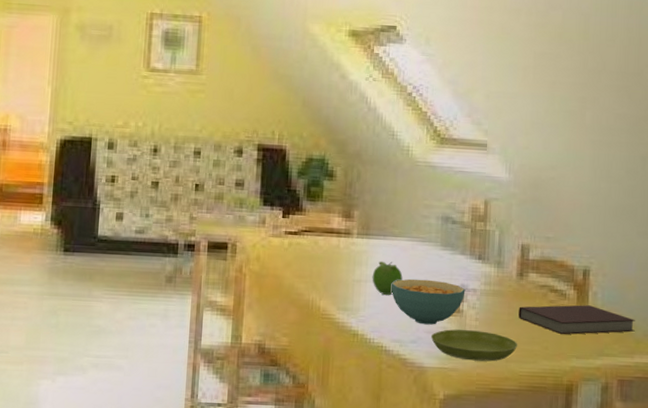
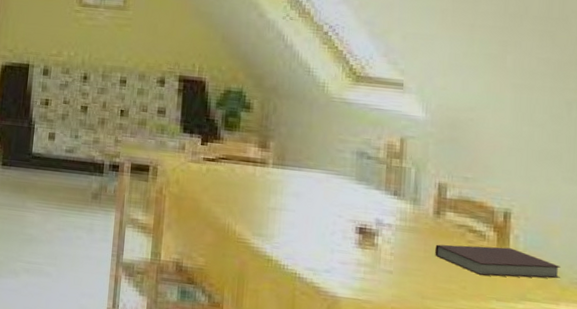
fruit: present [372,261,403,296] -> none [286,191,317,225]
cereal bowl: present [391,278,466,325] -> none [305,209,380,256]
saucer: present [431,329,518,362] -> none [345,262,435,297]

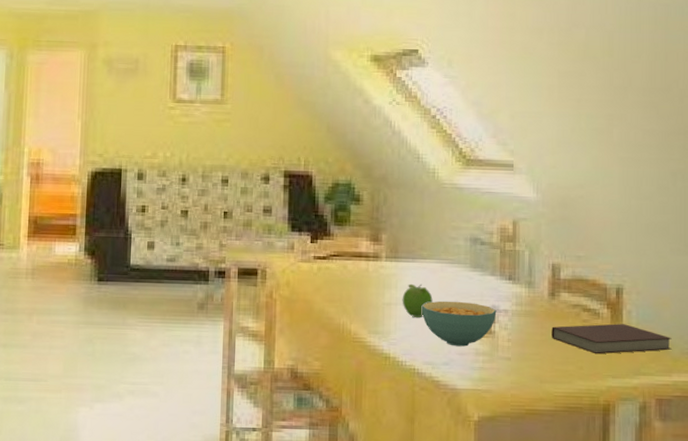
fruit: none [286,191,317,225] -> present [402,283,433,318]
cereal bowl: none [305,209,380,256] -> present [421,300,497,347]

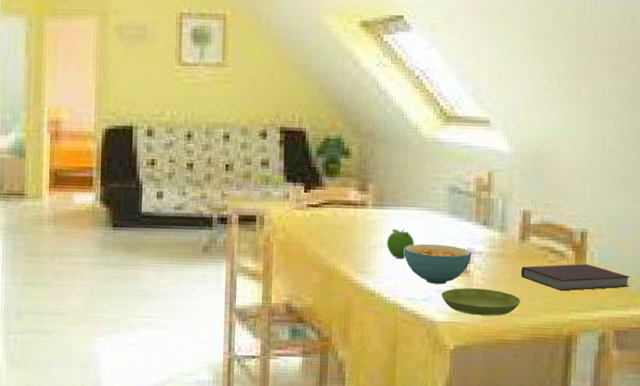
saucer: none [464,351,552,383] -> present [442,288,521,316]

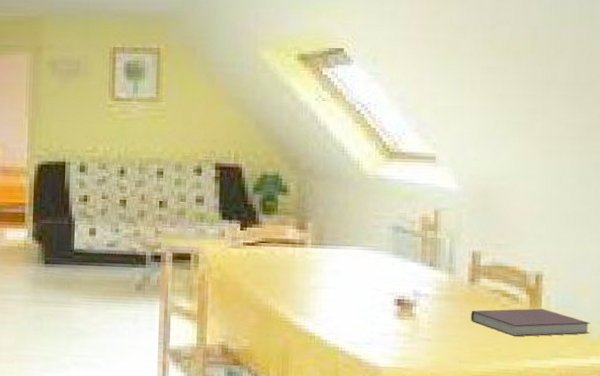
fruit: present [386,228,414,259] -> none [326,268,356,301]
cereal bowl: present [404,244,472,284] -> none [345,285,418,328]
saucer: present [442,288,521,316] -> none [385,332,471,362]

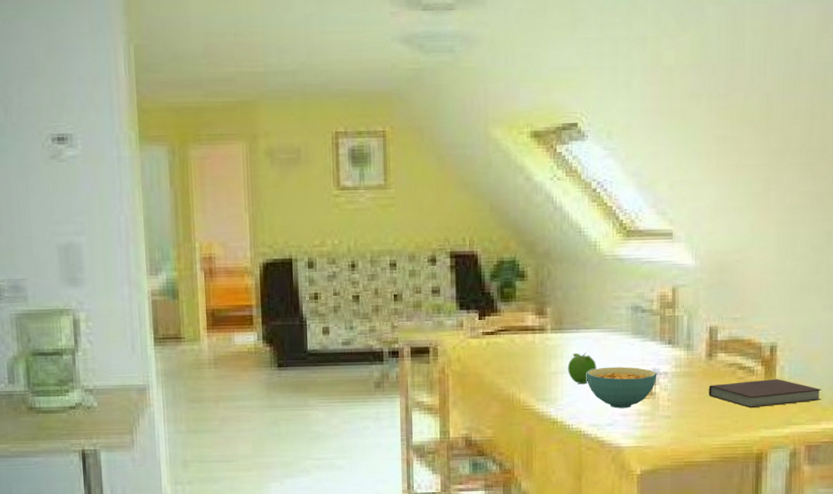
fruit: none [326,268,356,301] -> present [567,352,597,385]
cereal bowl: none [345,285,418,328] -> present [586,366,657,408]

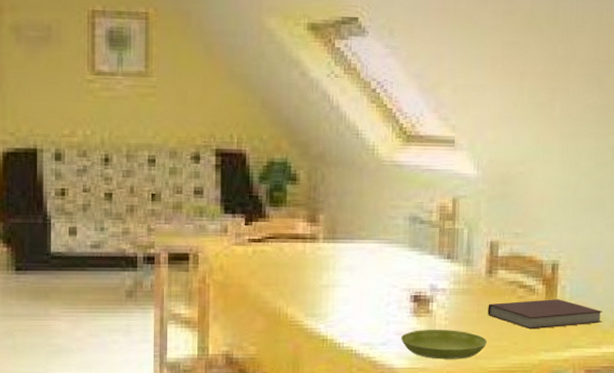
fruit: present [567,352,597,385] -> none [340,265,371,300]
cereal bowl: present [586,366,657,408] -> none [359,281,435,326]
saucer: none [627,410,709,438] -> present [401,330,488,360]

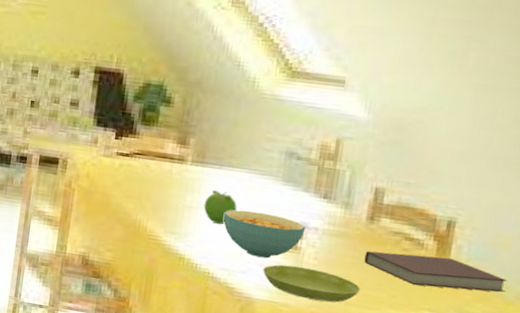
fruit: none [340,265,371,300] -> present [203,189,237,225]
cereal bowl: none [359,281,435,326] -> present [223,210,306,259]

